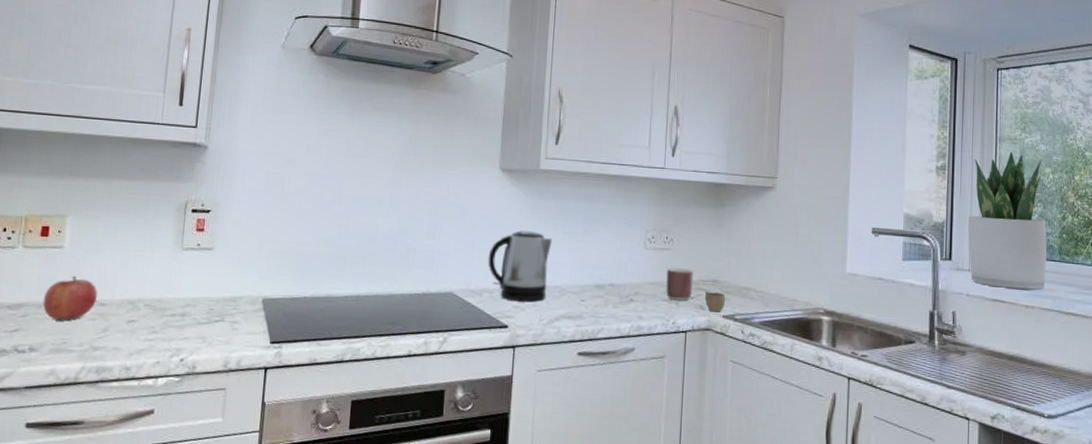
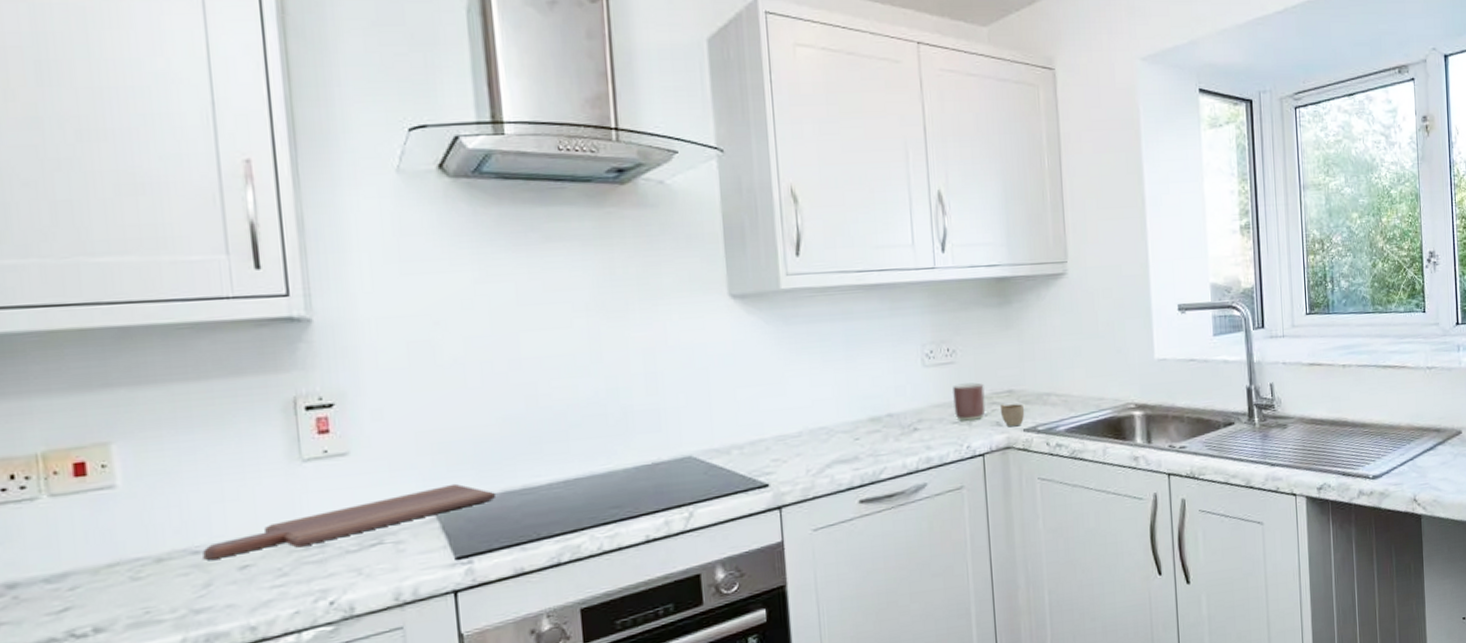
fruit: present [42,275,98,321] -> none [99,521,185,586]
cutting board: none [106,284,306,314] -> present [203,483,495,560]
kettle: present [488,230,553,302] -> none [730,366,811,454]
planter: present [967,151,1048,290] -> none [1277,199,1361,350]

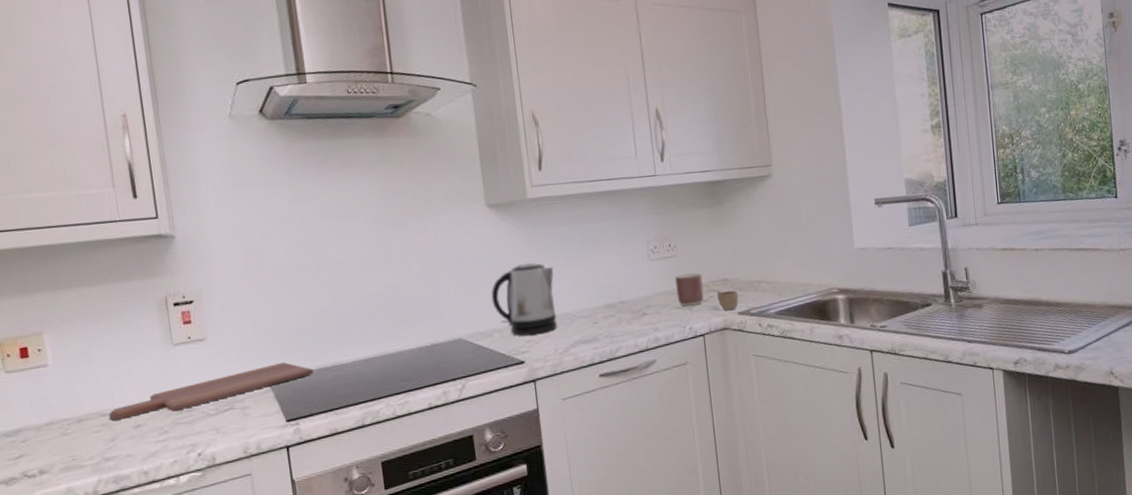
kettle: none [730,366,811,454] -> present [491,263,558,336]

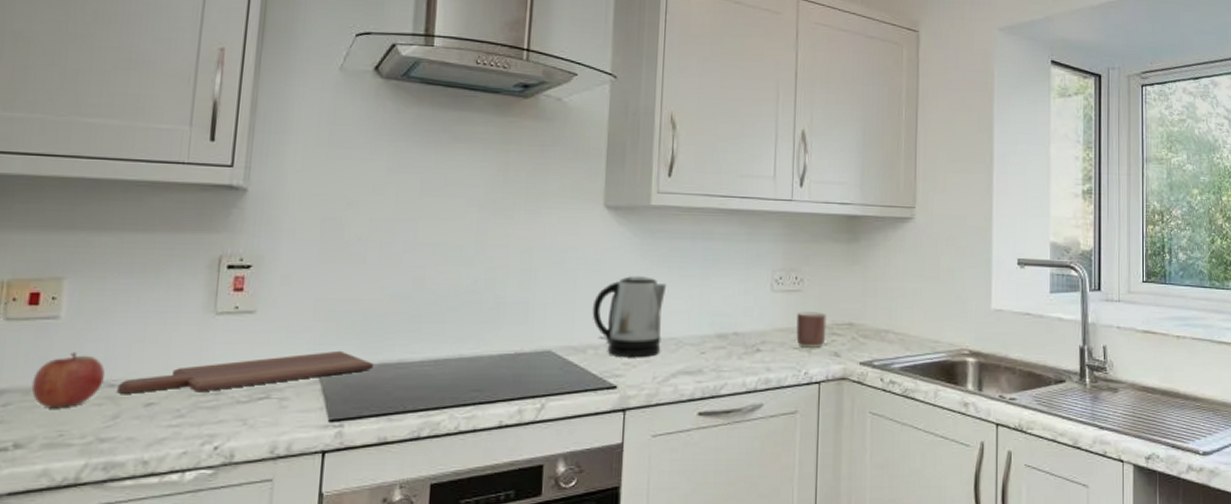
fruit: none [40,391,97,440] -> present [31,352,105,409]
cup: present [716,290,739,310] -> none [839,336,863,358]

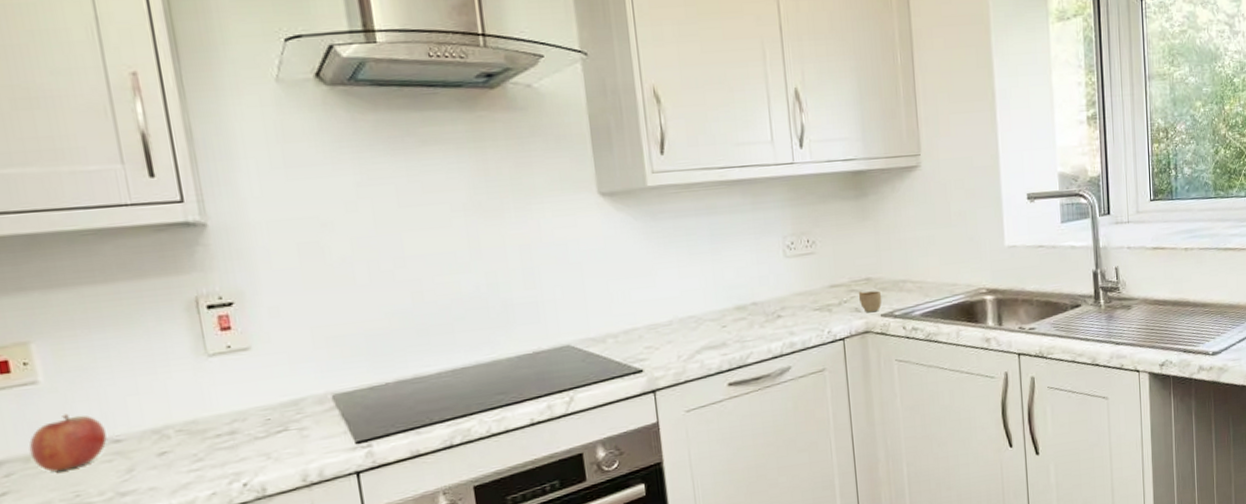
cutting board: present [117,350,373,394] -> none [123,374,389,448]
kettle: present [592,276,667,358] -> none [604,259,681,341]
mug: present [796,311,826,348] -> none [813,271,845,308]
cup: none [839,336,863,358] -> present [858,290,882,312]

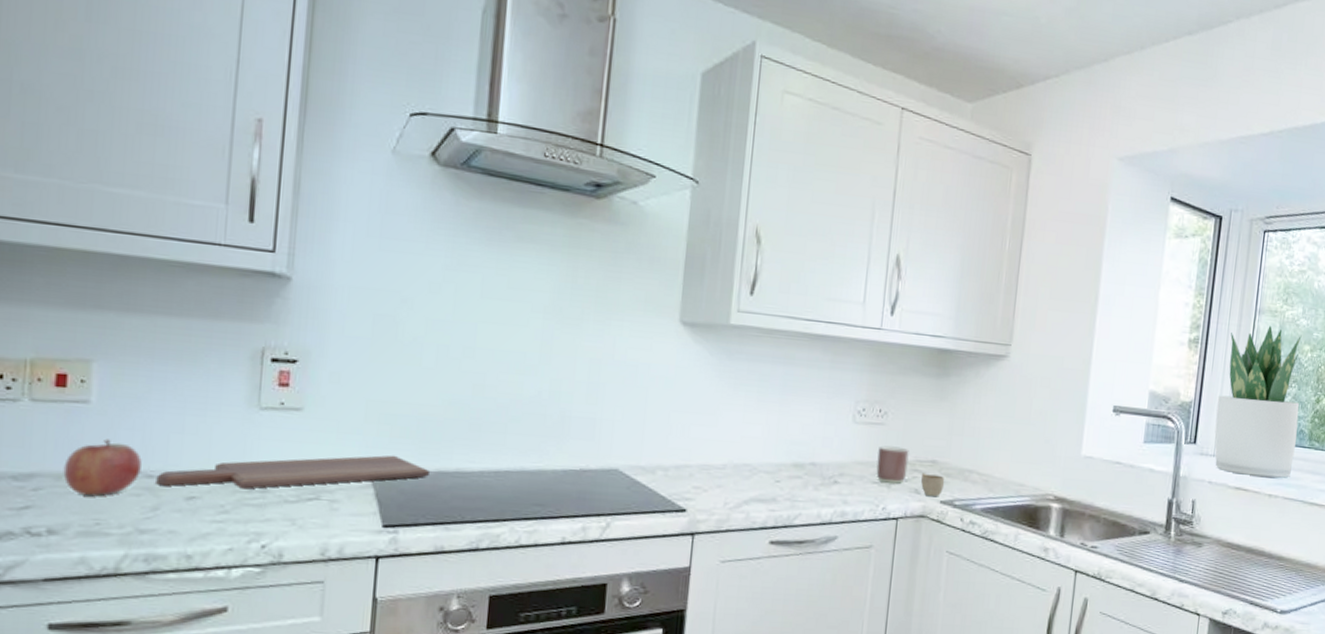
cutting board: none [123,374,389,448] -> present [156,455,429,489]
mug: none [813,271,845,308] -> present [876,445,909,484]
planter: none [1123,88,1203,235] -> present [1214,325,1302,478]

